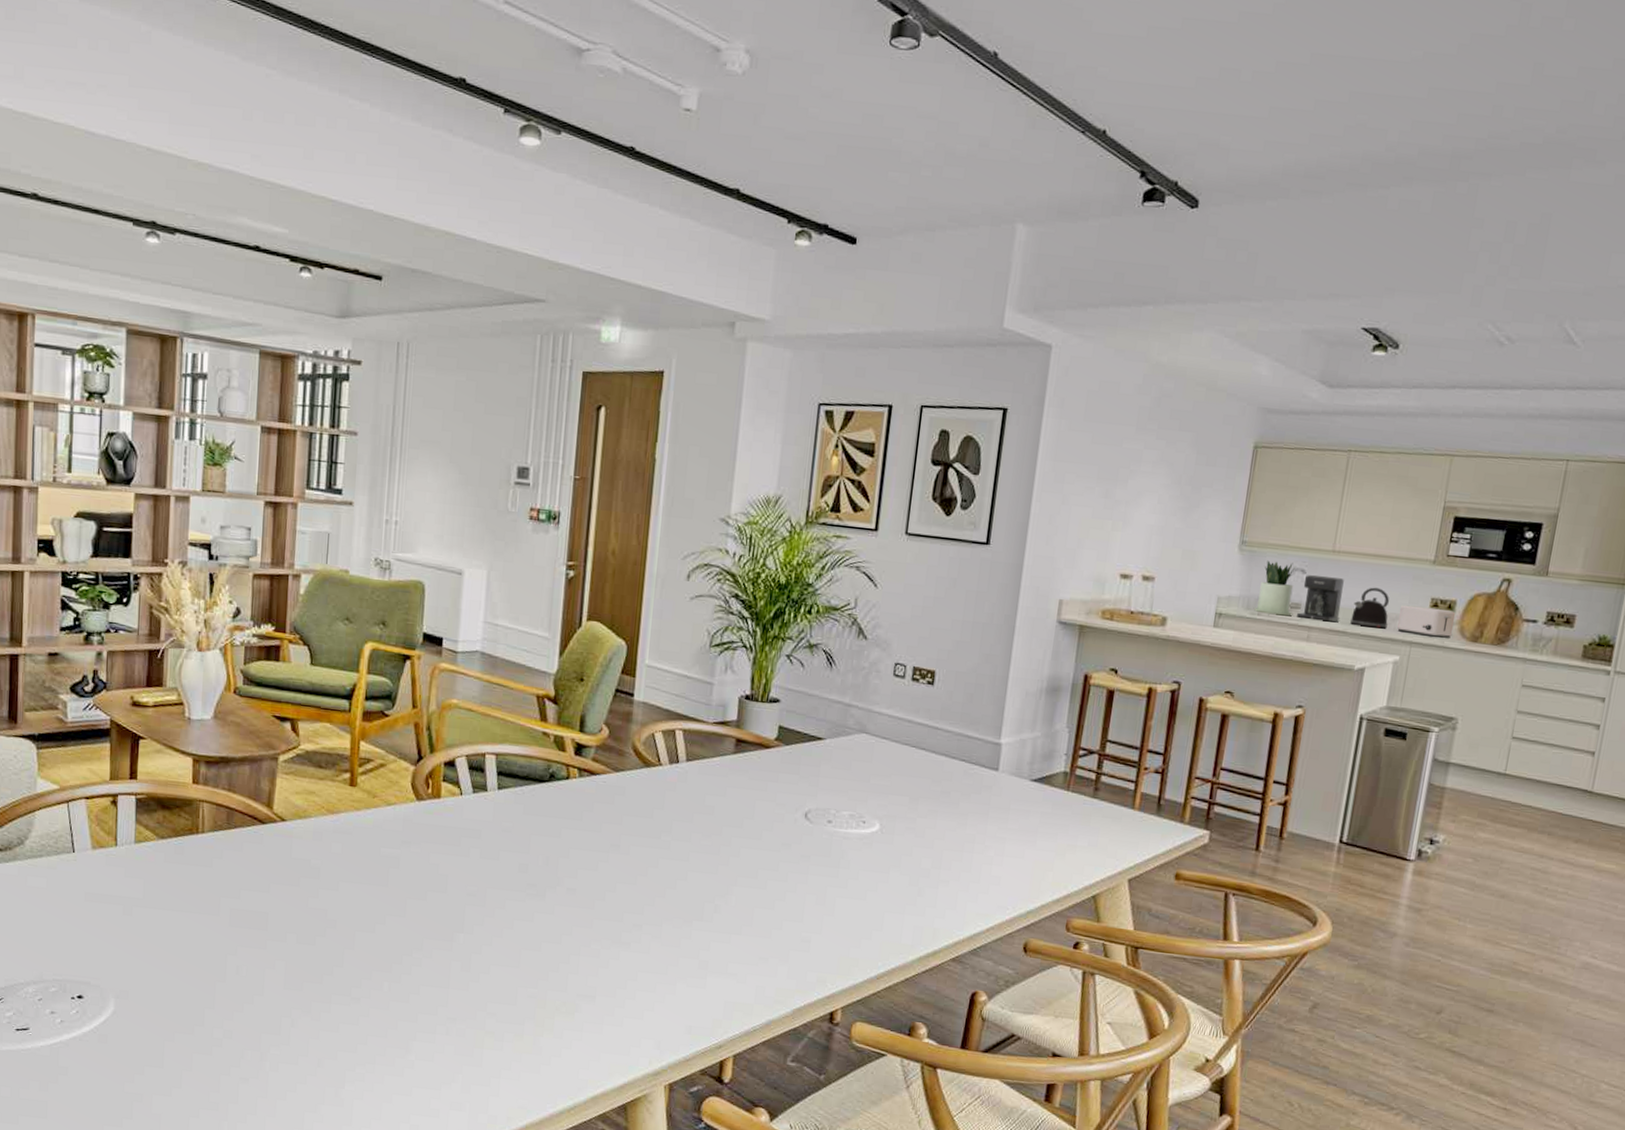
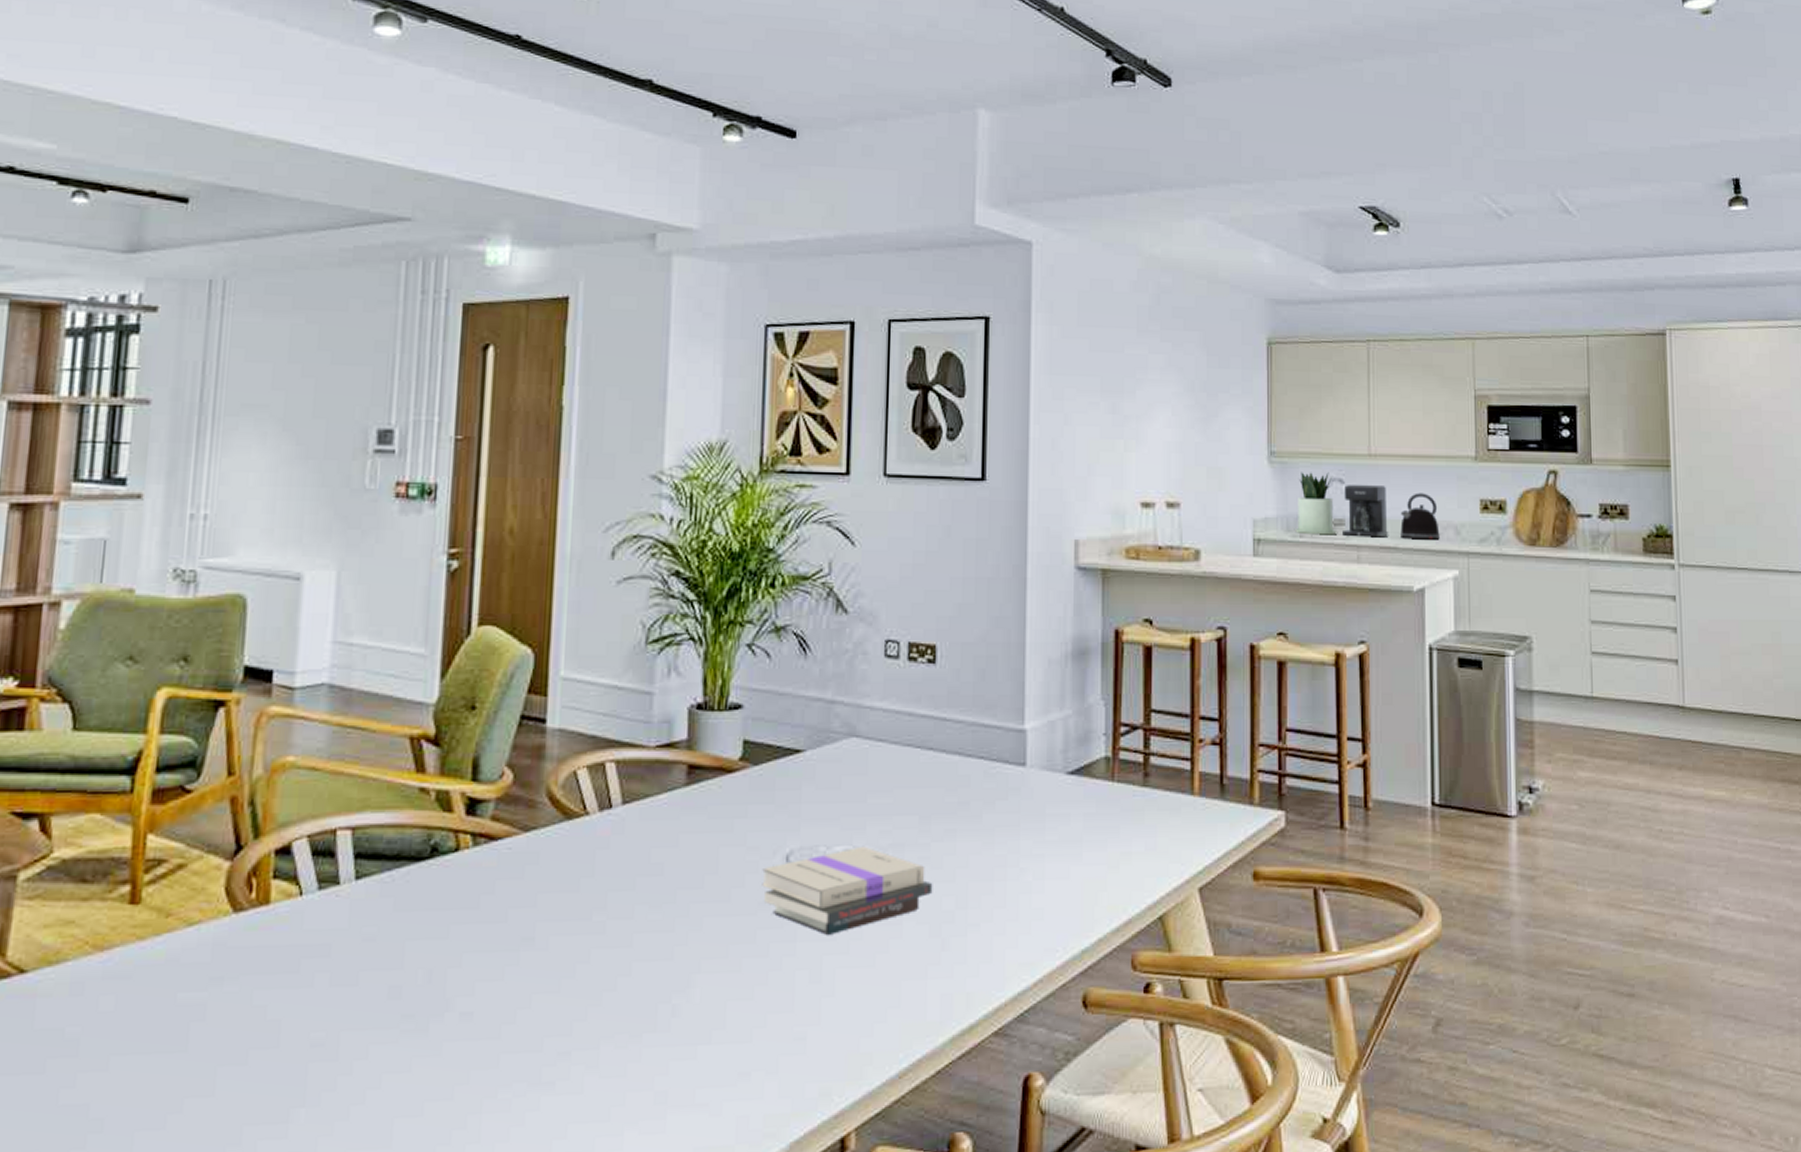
books: none [785,813,916,873] -> present [762,846,933,935]
toaster: present [1397,605,1456,639] -> none [1450,510,1509,545]

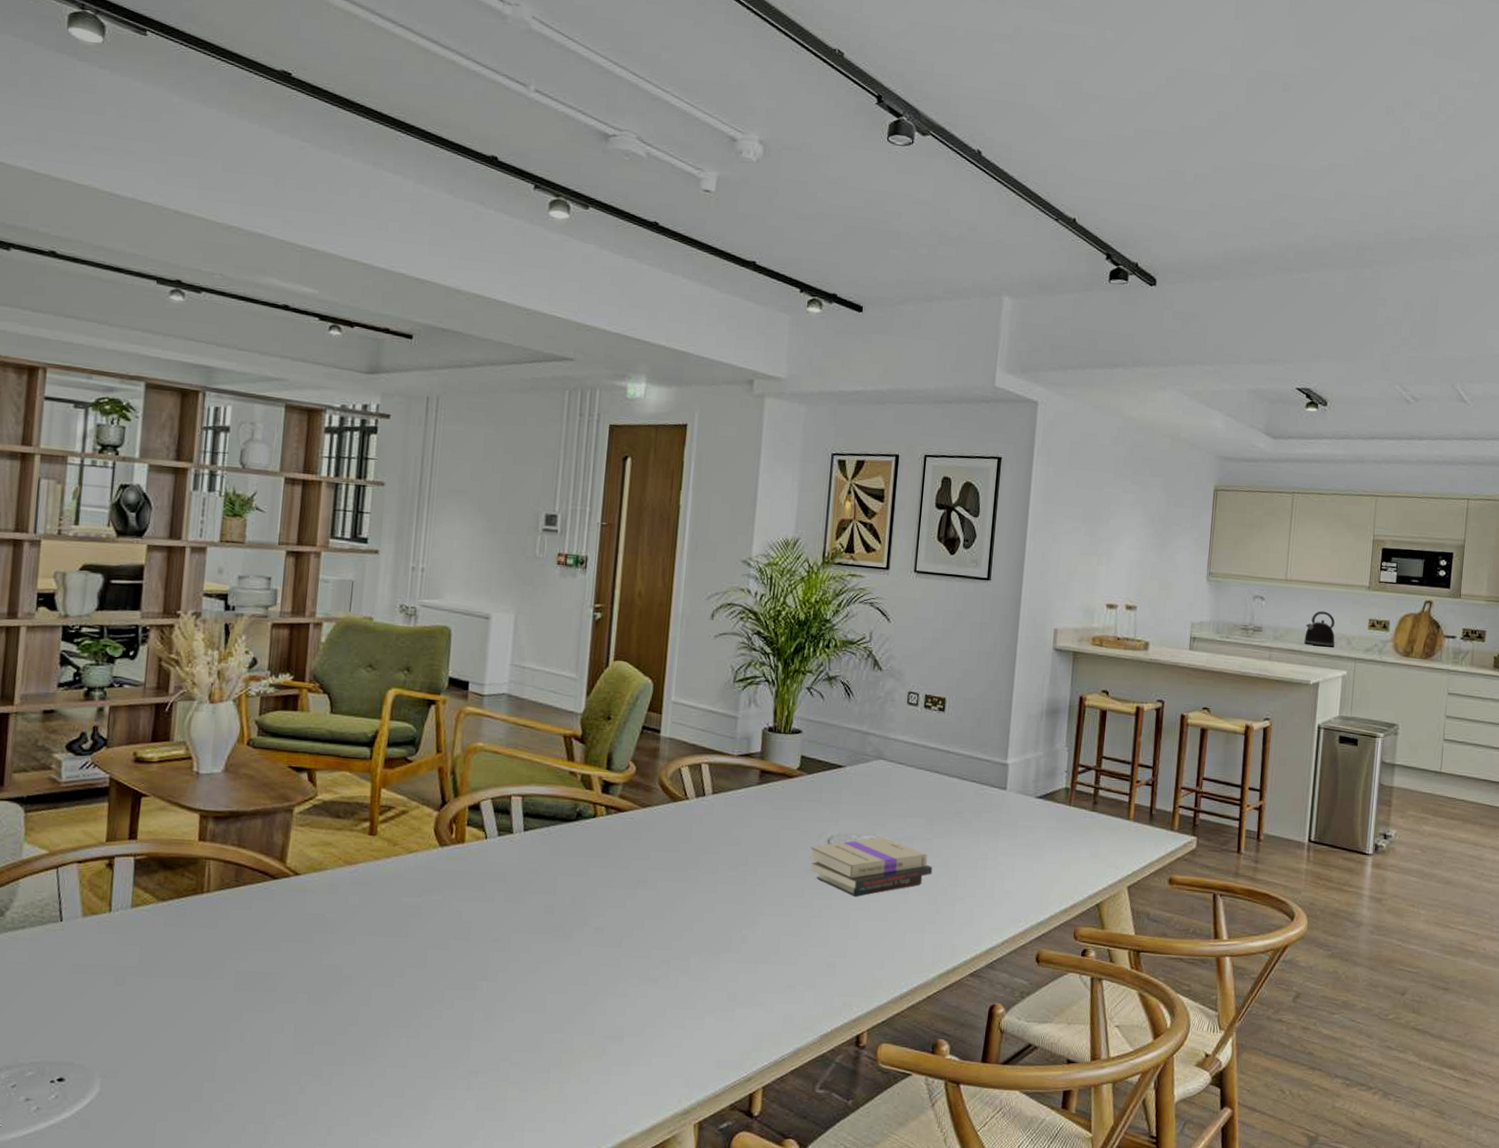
planter: present [1294,472,1337,535] -> none [1222,589,1255,639]
coffee maker: present [1342,484,1388,539] -> none [1259,601,1297,643]

